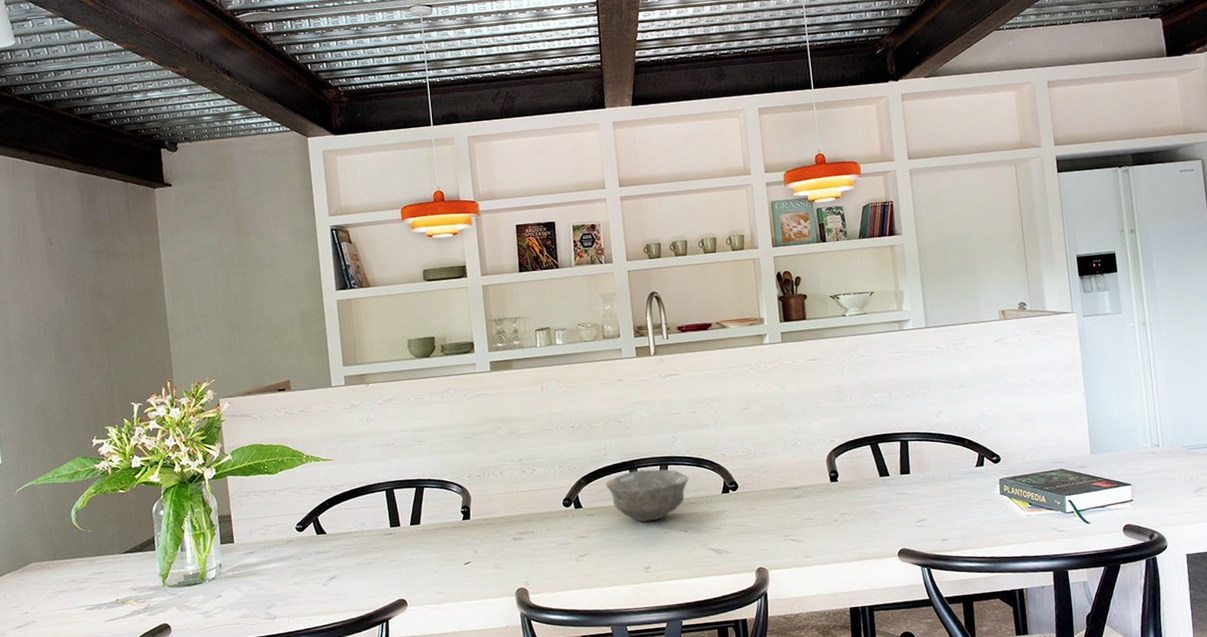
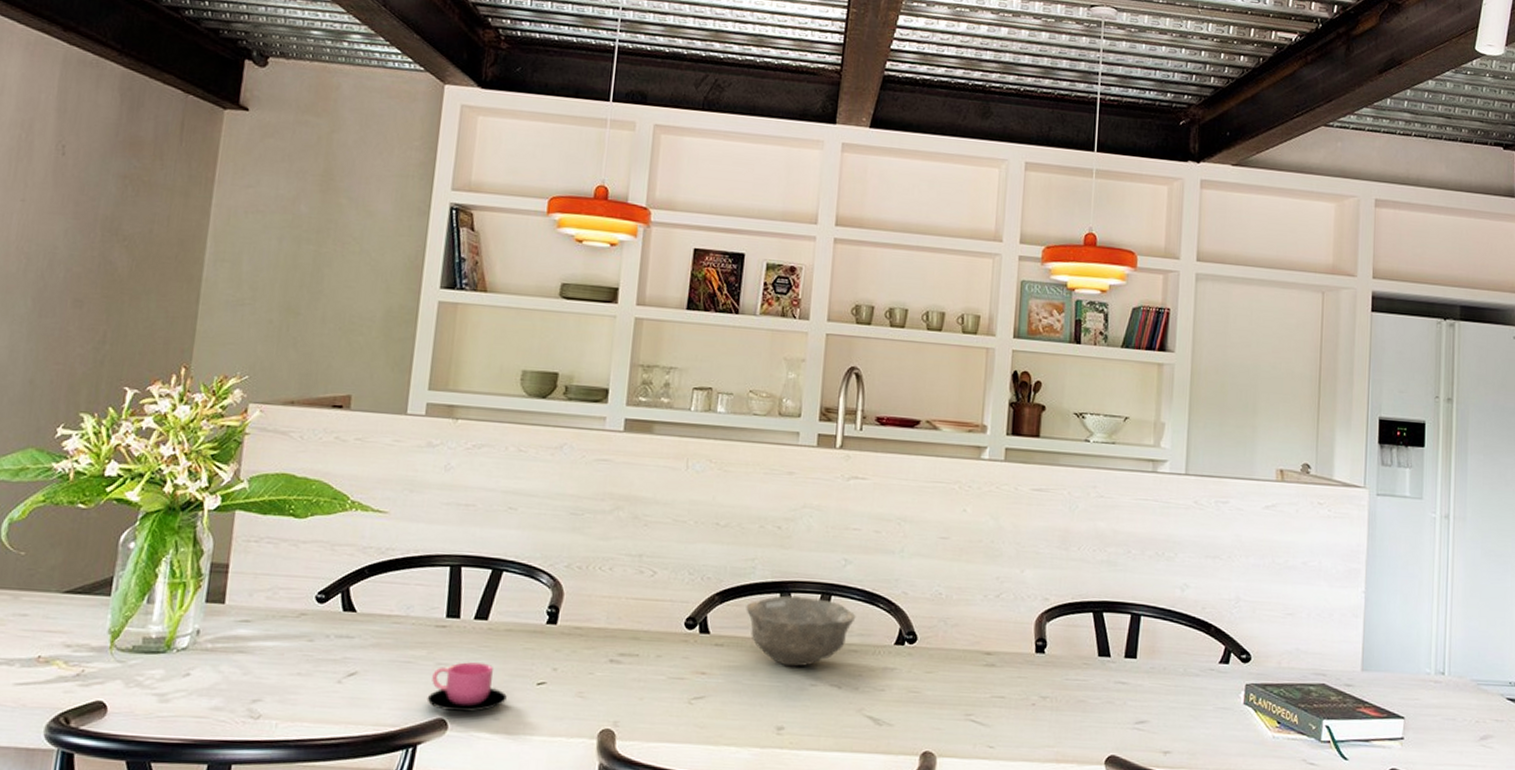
cup: none [388,555,445,593] -> present [427,662,507,713]

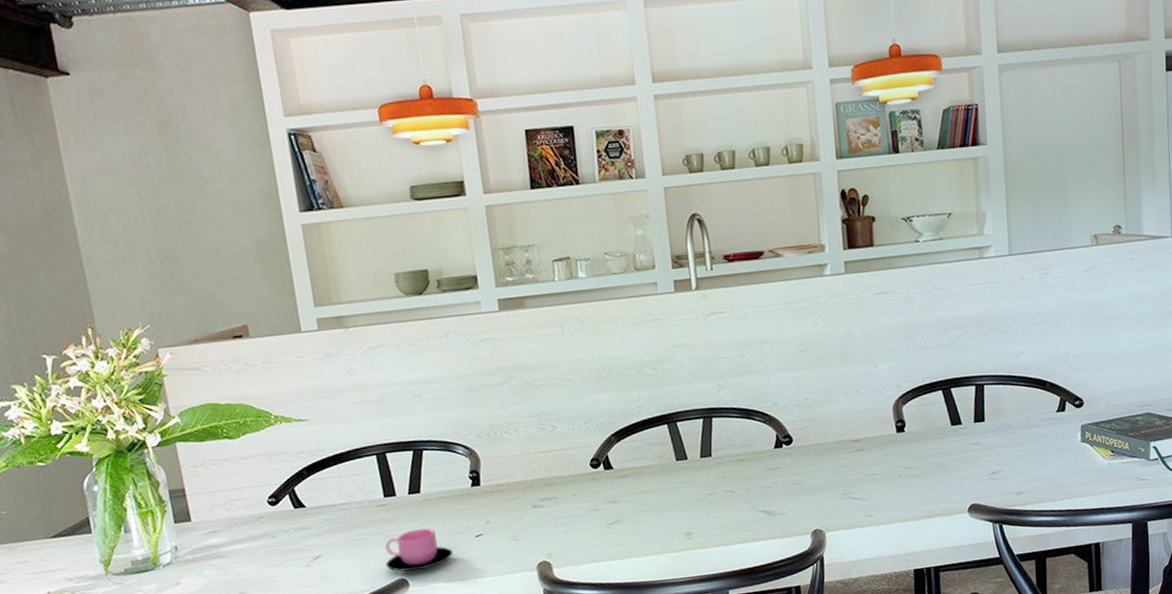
bowl: present [746,595,856,667] -> none [640,422,737,484]

